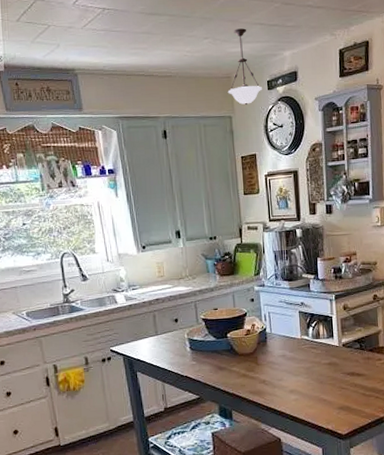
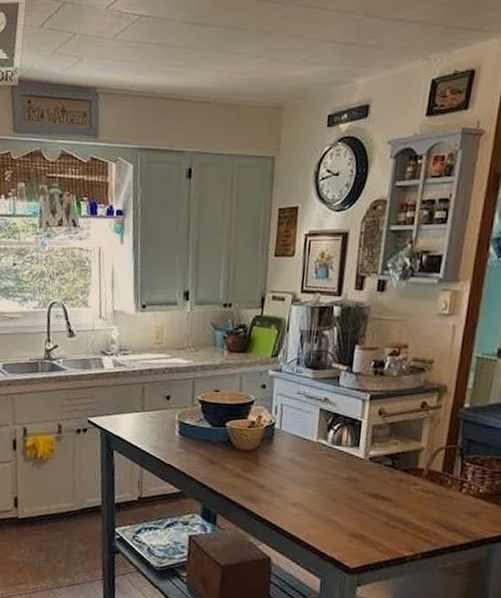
pendant light: present [227,28,262,106] -> none [274,46,320,145]

